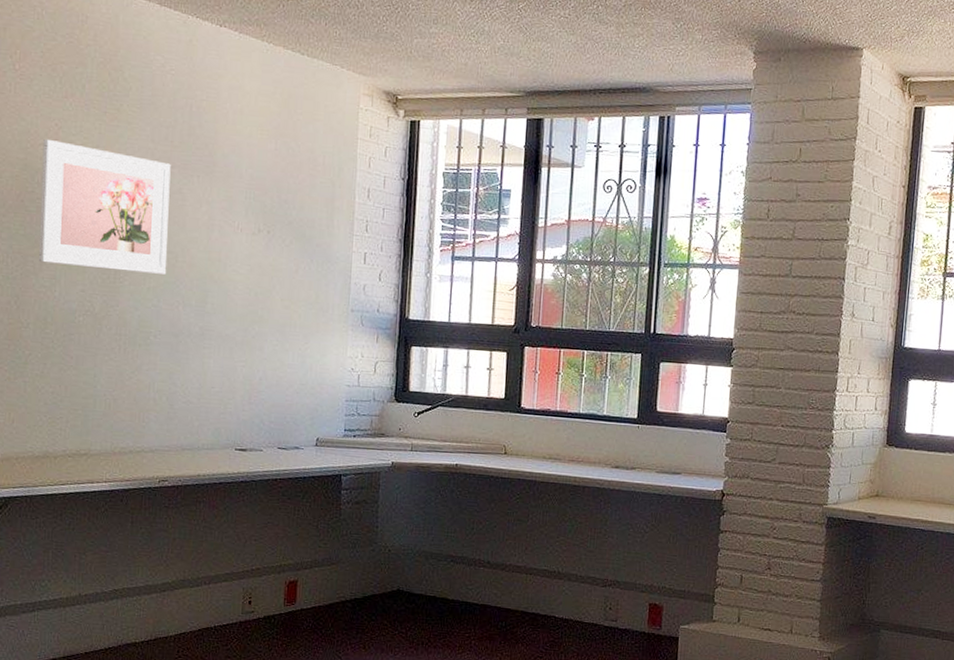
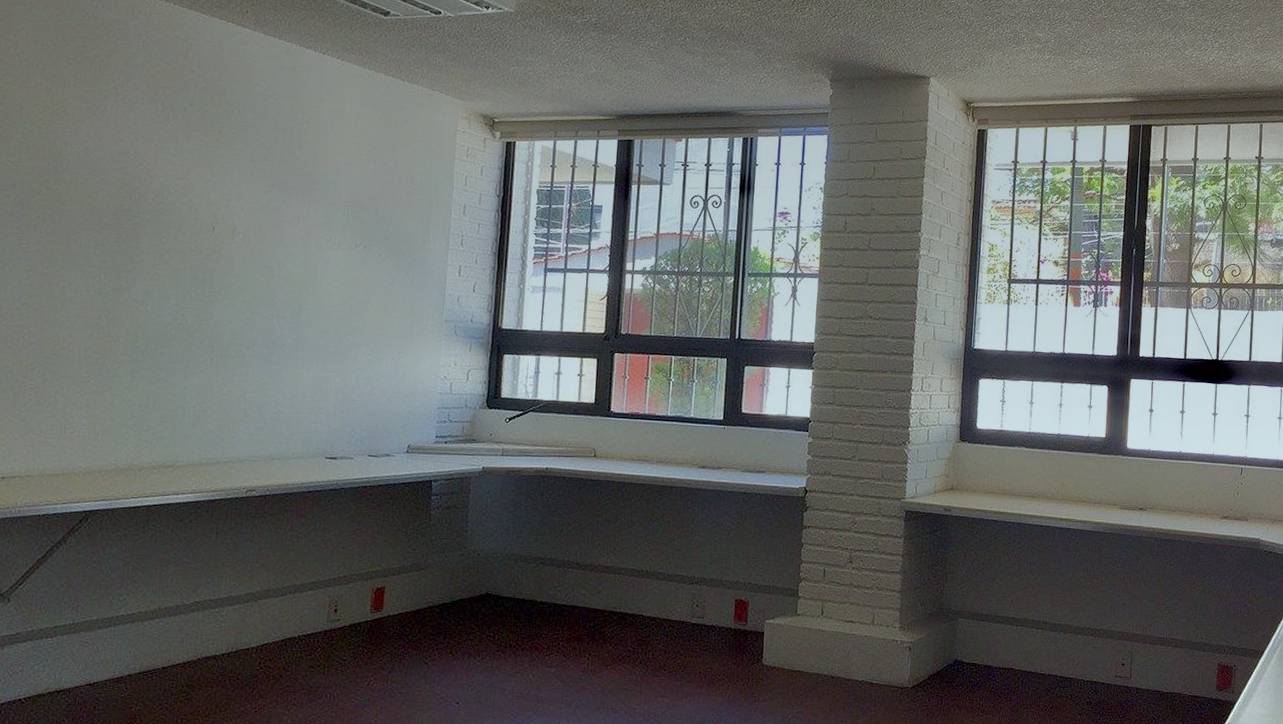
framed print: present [38,138,171,274] -> none [131,159,270,288]

